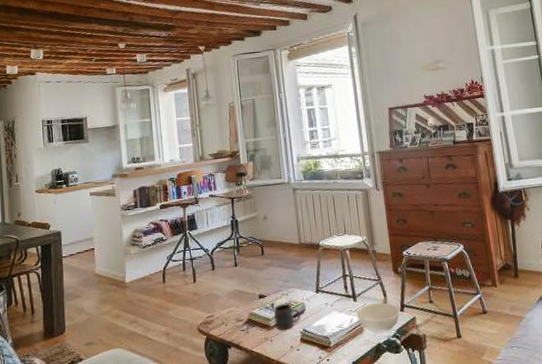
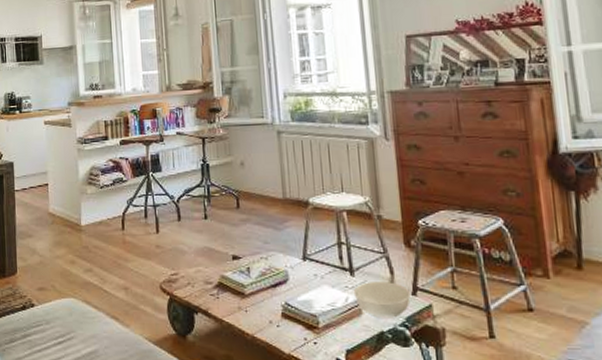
books: present [133,184,157,210] -> none [91,116,117,144]
mug: present [273,303,301,331] -> none [249,269,283,302]

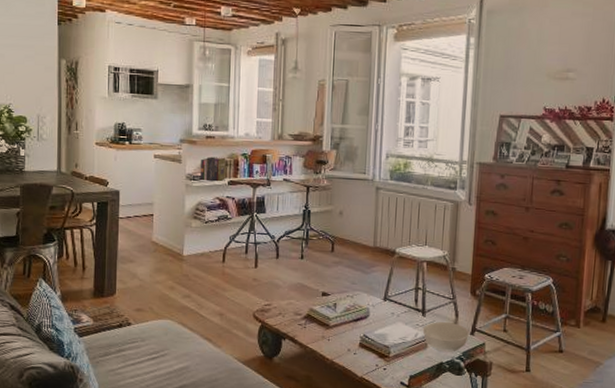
books: none [91,116,117,144] -> present [200,156,226,182]

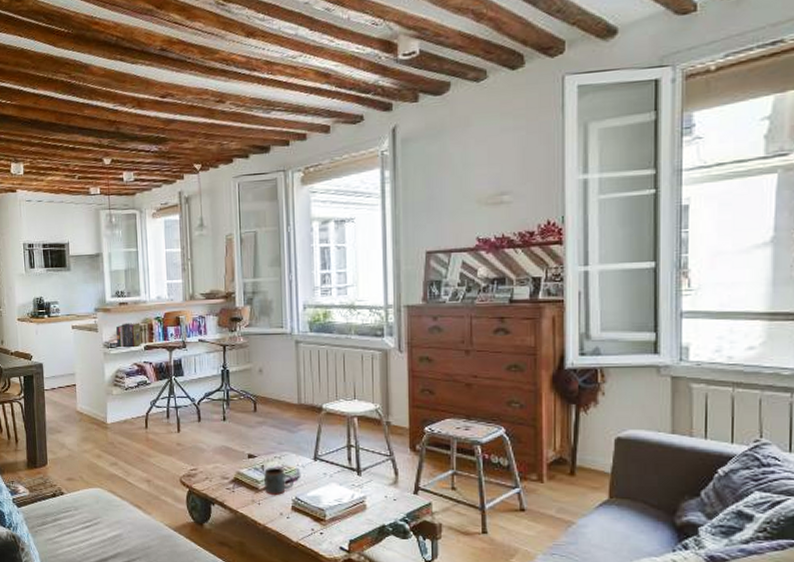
mug: none [335,305,363,333] -> present [263,467,294,496]
bowl: present [422,321,469,353] -> none [359,480,412,515]

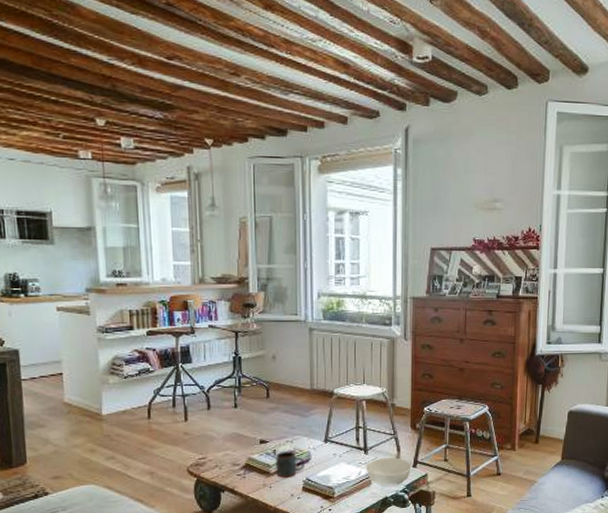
books: present [116,322,141,348] -> none [113,306,143,333]
bowl: none [359,480,412,515] -> present [366,457,411,488]

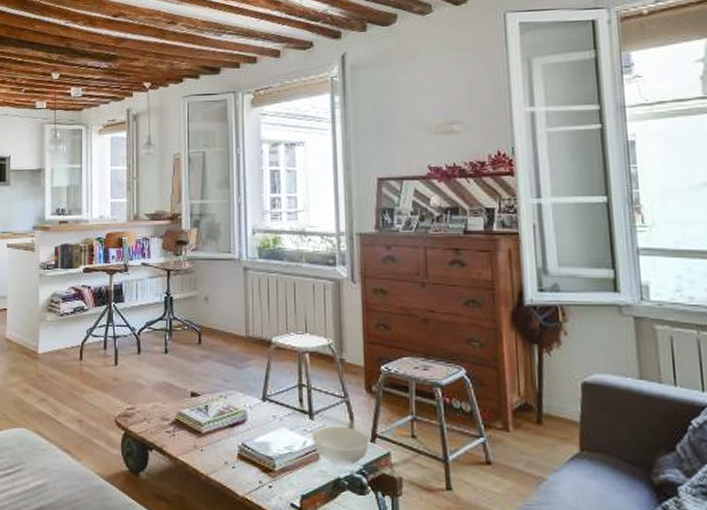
books: none [113,306,143,333] -> present [54,243,80,270]
mug: present [275,450,305,479] -> none [207,407,240,441]

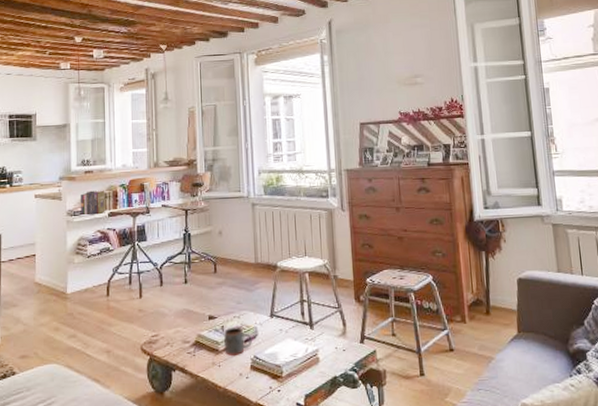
mug: none [207,407,240,441] -> present [223,326,252,357]
bowl: present [311,425,369,466] -> none [312,332,359,366]

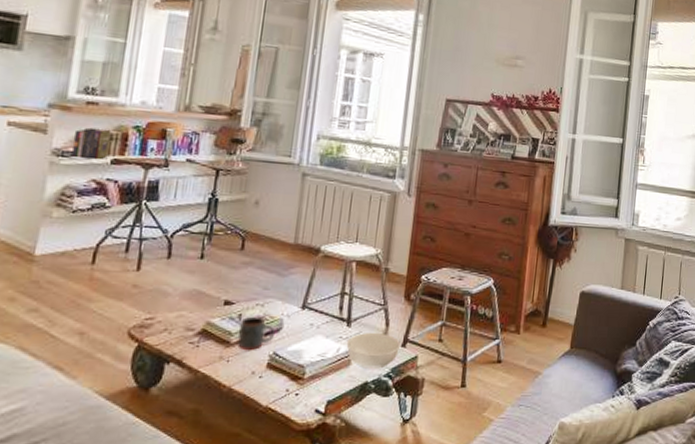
bowl: none [312,332,359,366] -> present [346,332,400,370]

